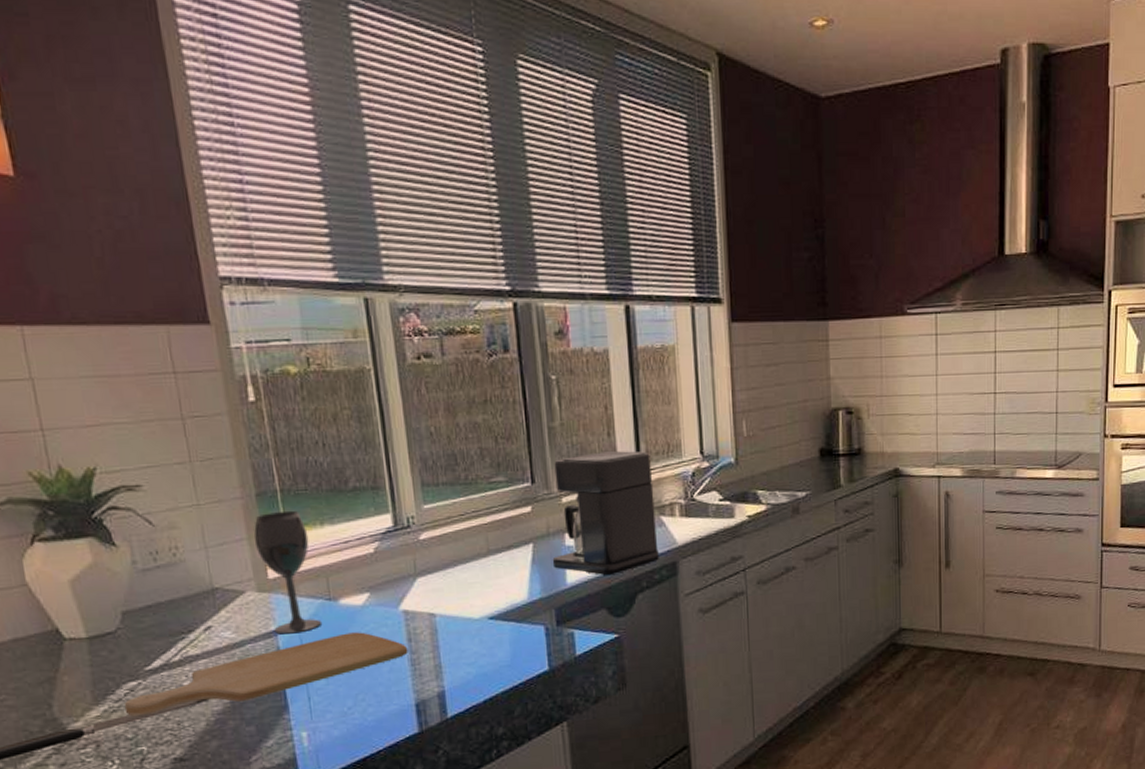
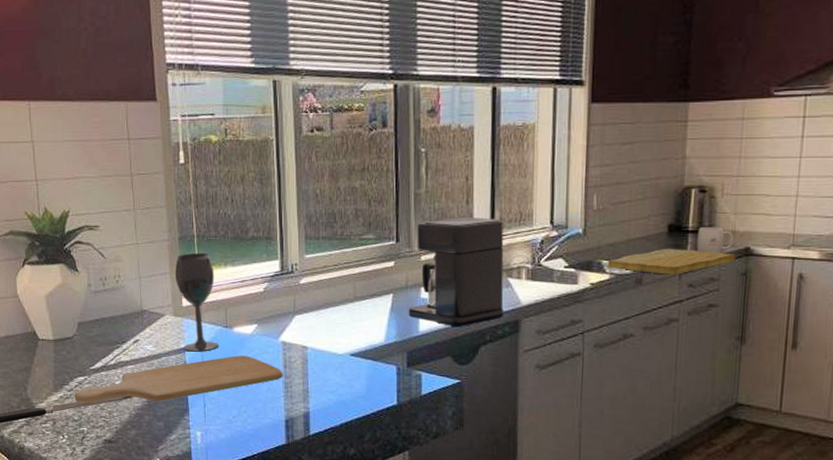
cutting board: none [763,473,886,502] -> present [607,248,735,275]
mug: none [848,448,883,477] -> present [696,226,734,254]

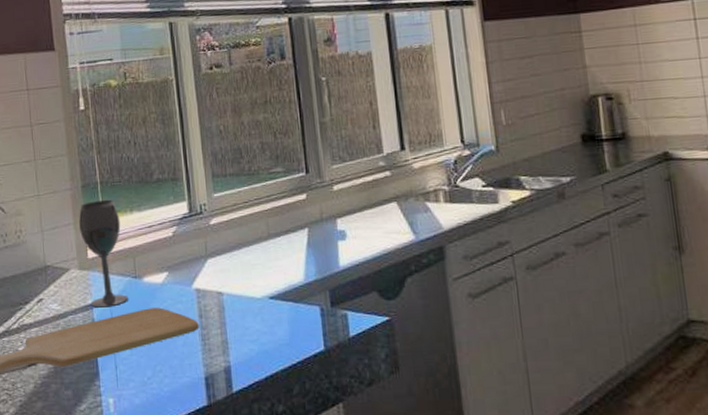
coffee maker: present [408,218,504,326] -> none [325,141,426,258]
cutting board: present [607,248,735,275] -> none [526,158,656,187]
mug: present [696,226,734,254] -> none [612,133,651,162]

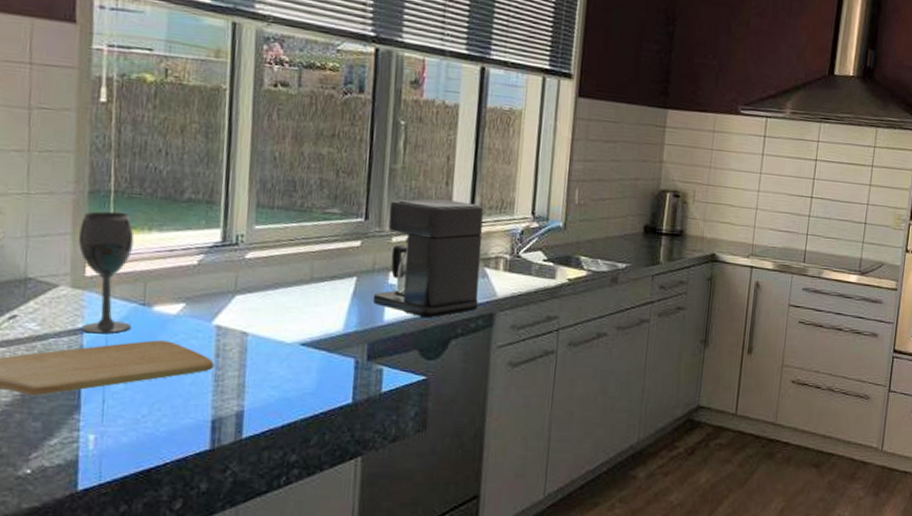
coffee maker: none [325,141,426,258] -> present [372,199,484,318]

